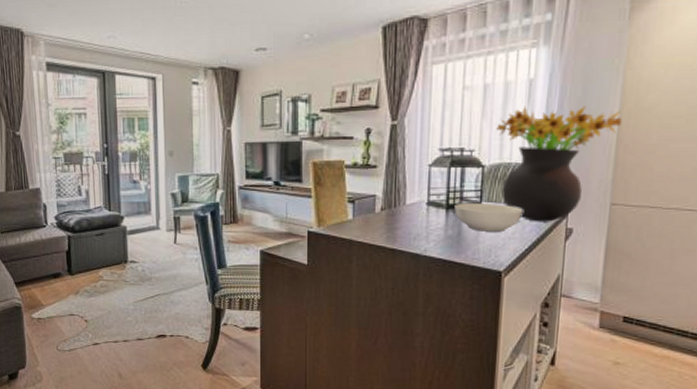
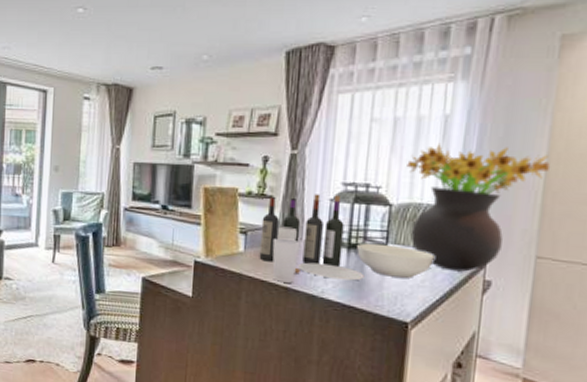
wine bottle: none [367,161,462,238] -> present [259,194,365,281]
cup: none [378,204,404,246] -> present [272,238,301,284]

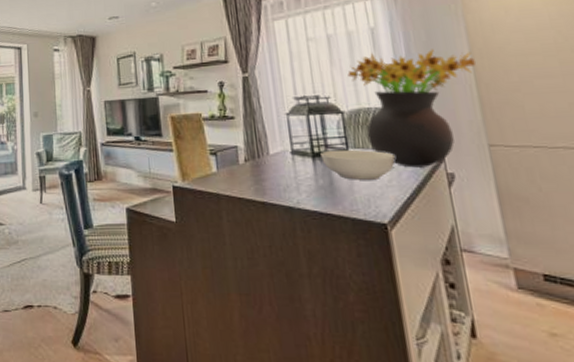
wine bottle: present [259,194,365,281] -> none [228,109,334,189]
cup: present [272,238,301,284] -> none [241,155,269,199]

